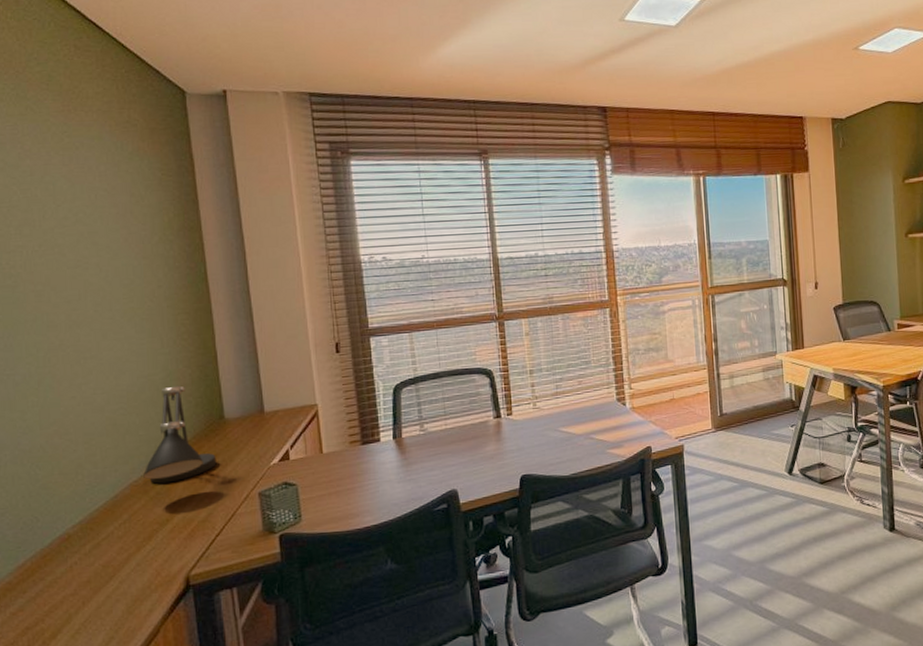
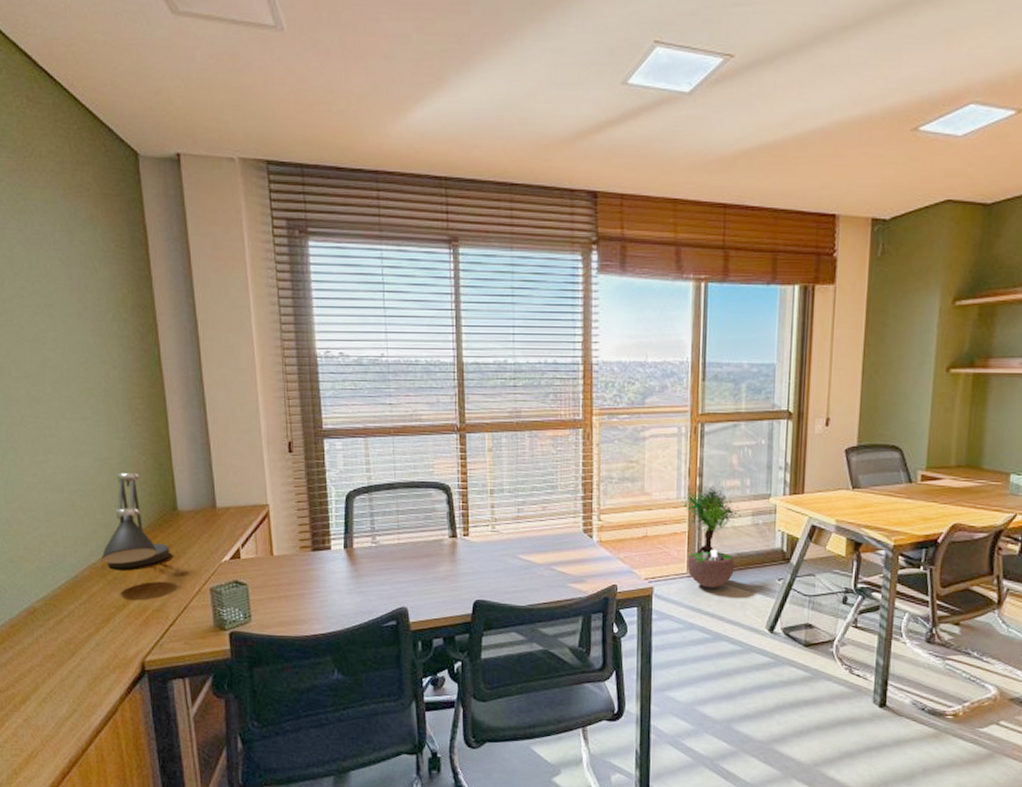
potted tree: none [701,344,753,440] -> present [682,481,741,588]

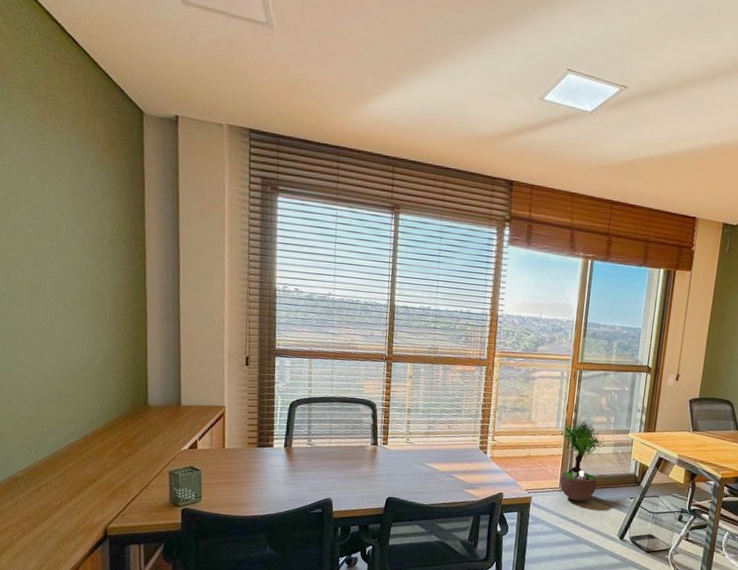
desk lamp: present [101,472,170,569] -> none [79,370,138,451]

